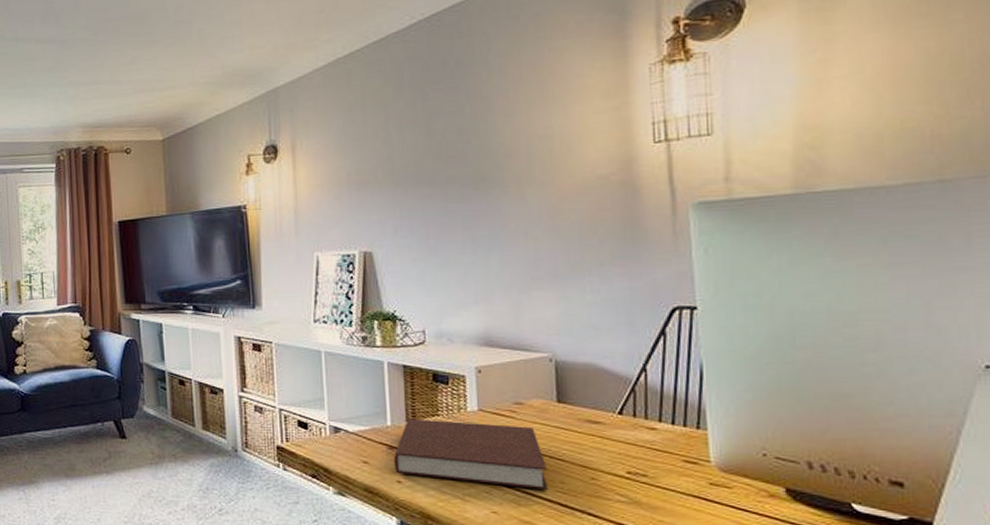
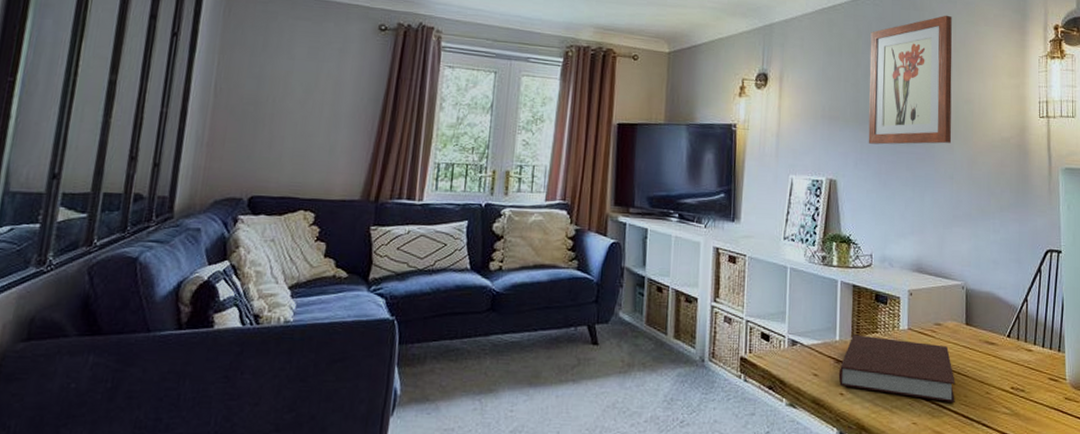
wall art: none [402,35,523,206] -> present [868,15,952,145]

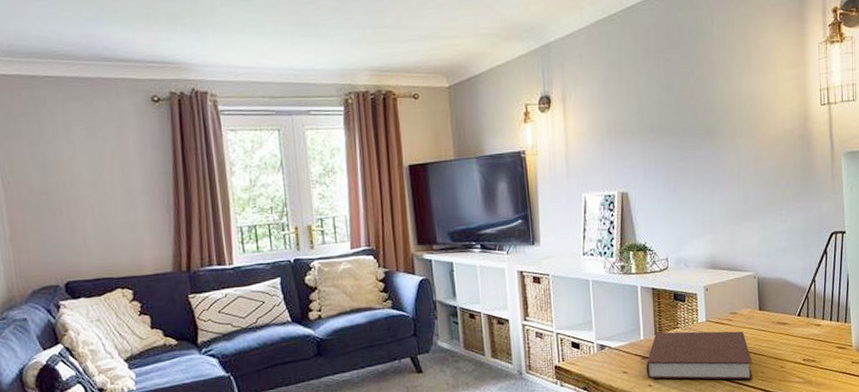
wall art: present [868,15,952,145] -> none [649,11,737,153]

